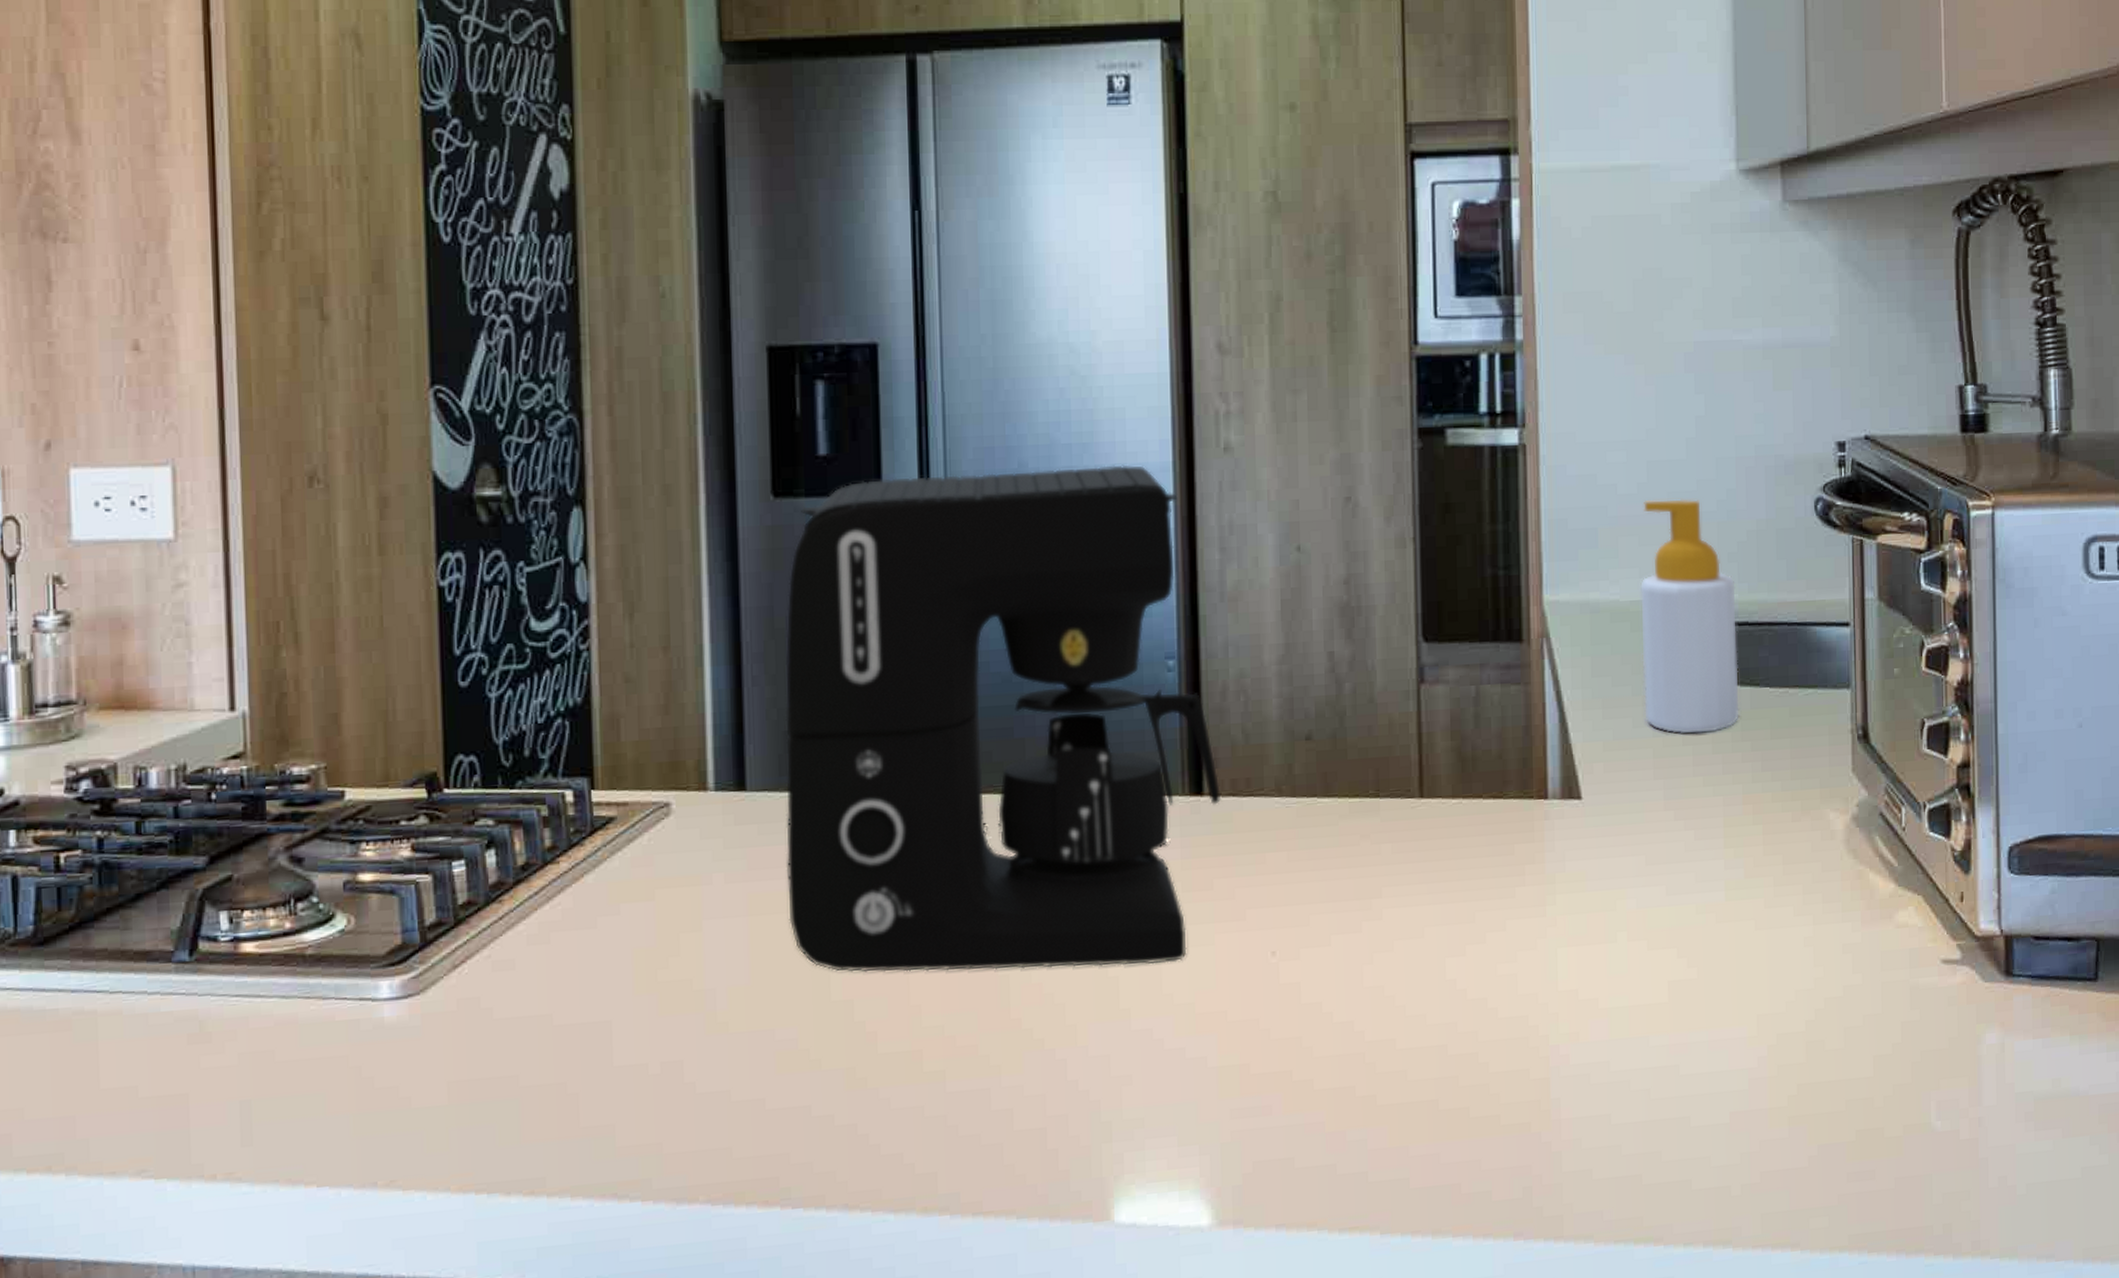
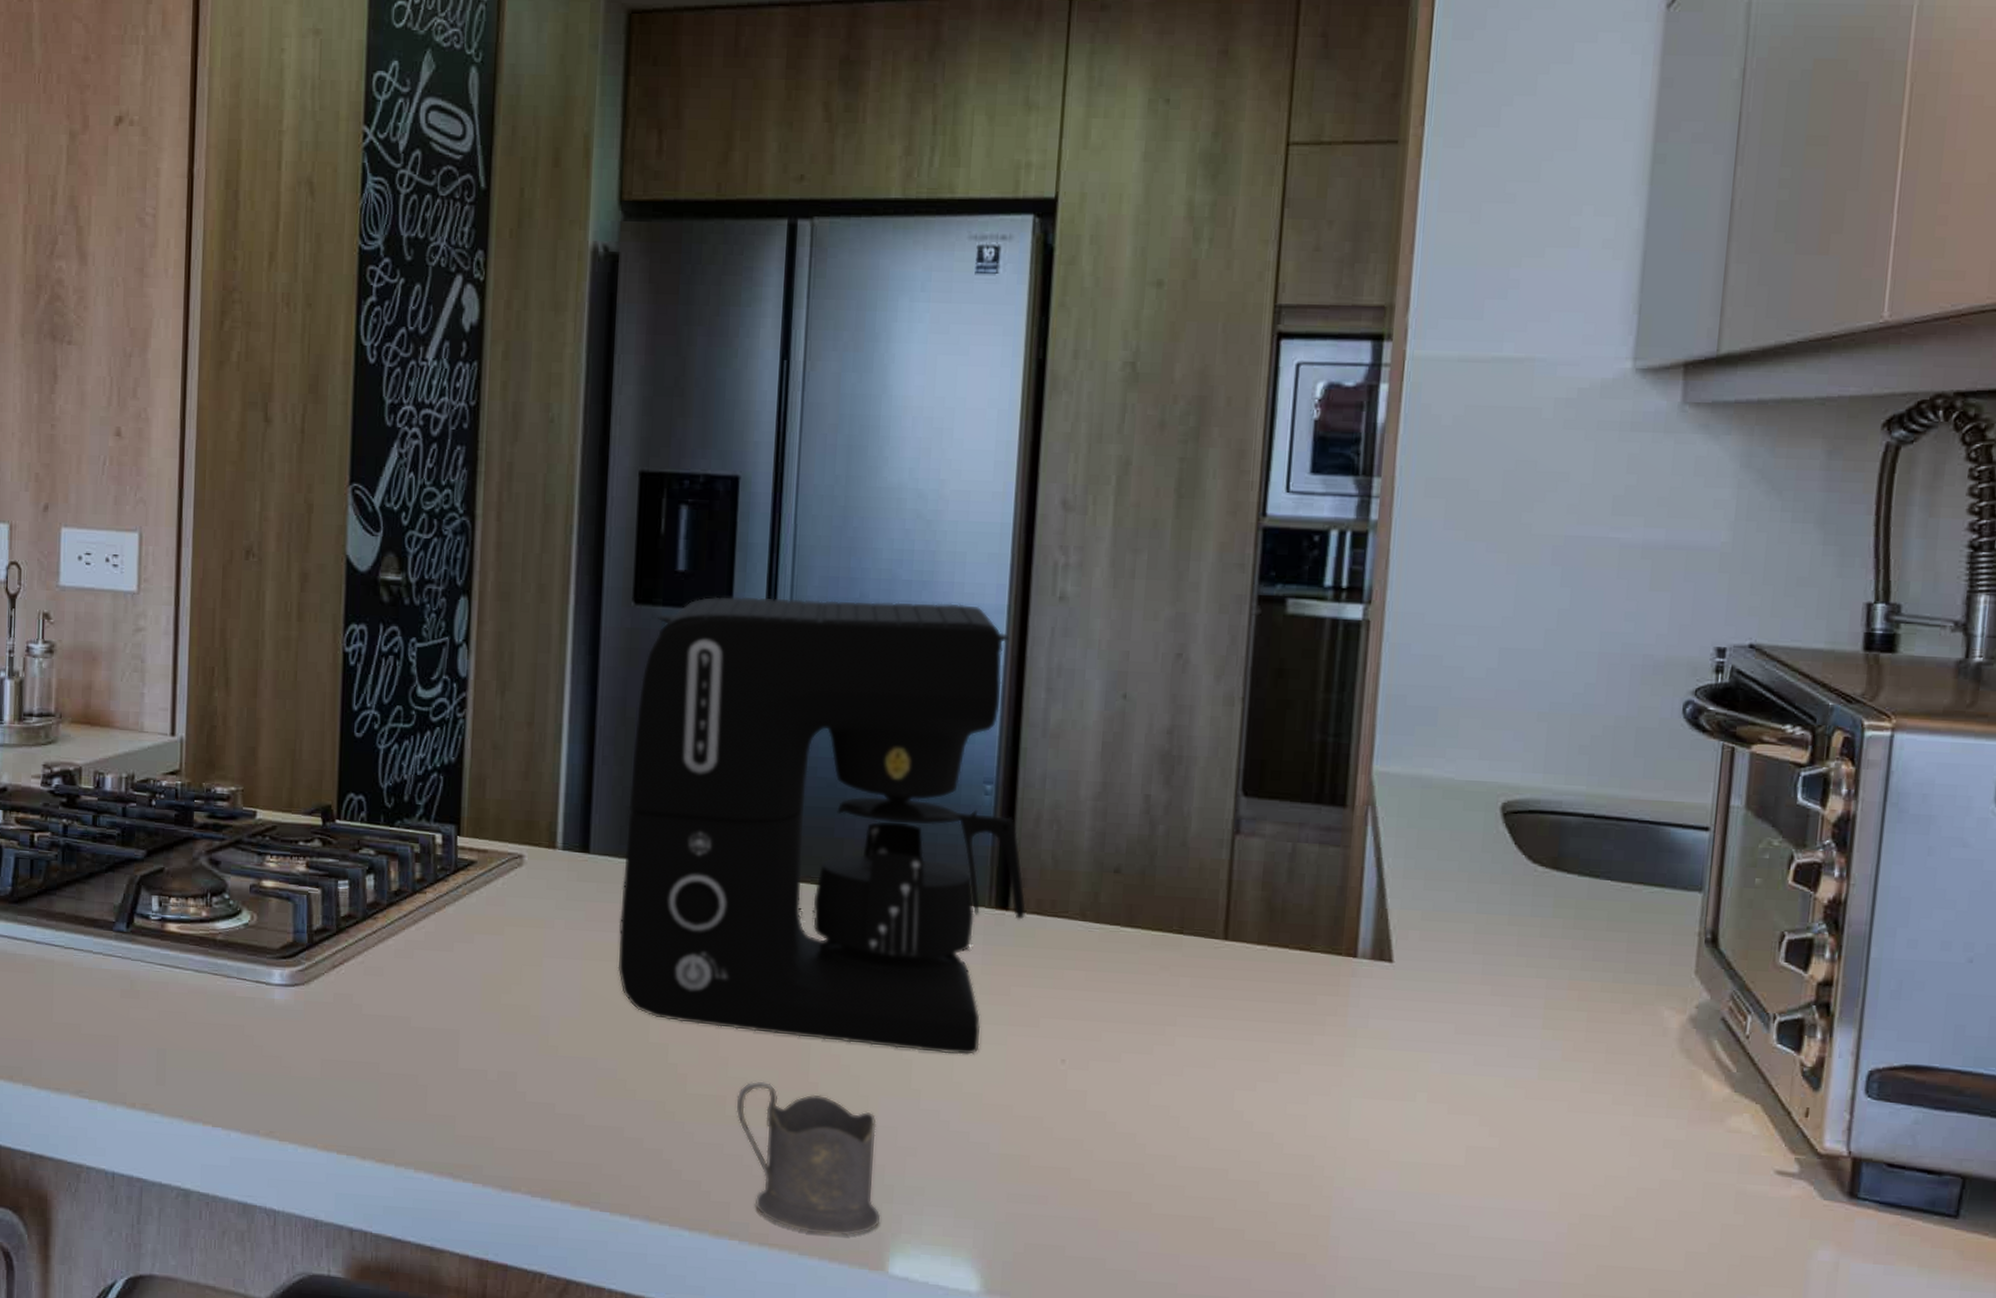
tea glass holder: none [934,1026,1101,1192] -> present [736,1081,881,1236]
soap bottle: present [1640,499,1740,735] -> none [1469,686,1584,916]

